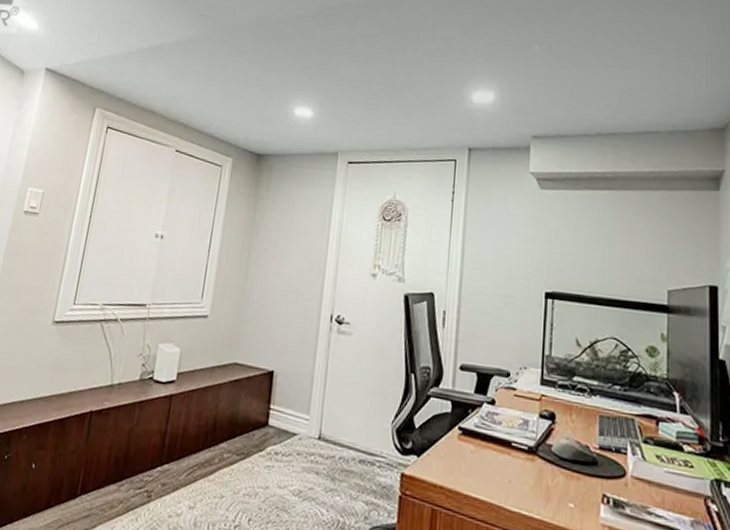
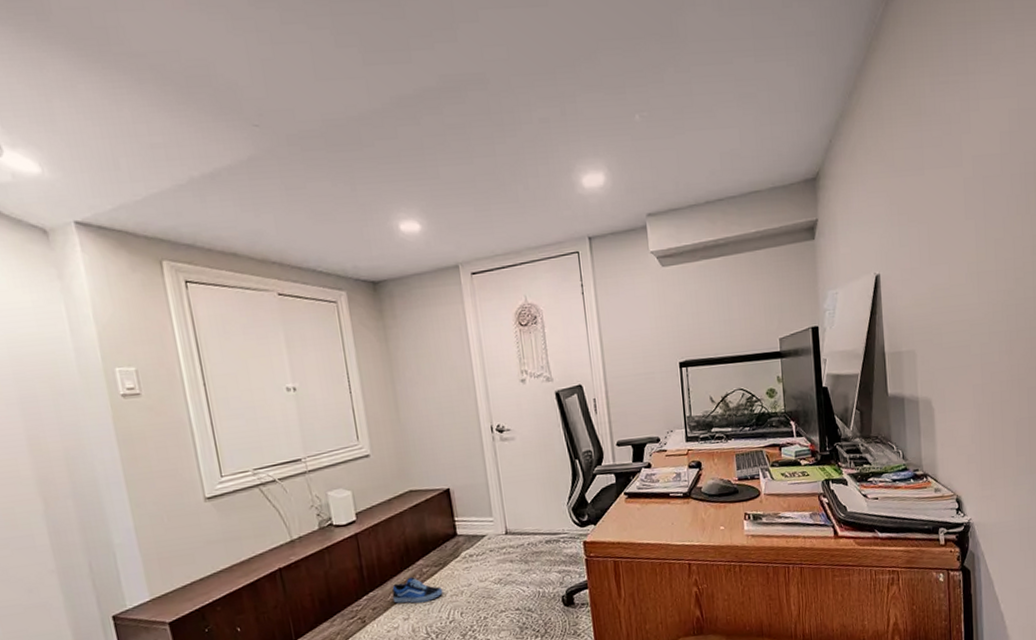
shoe: none [185,459,238,494] -> present [392,577,443,603]

